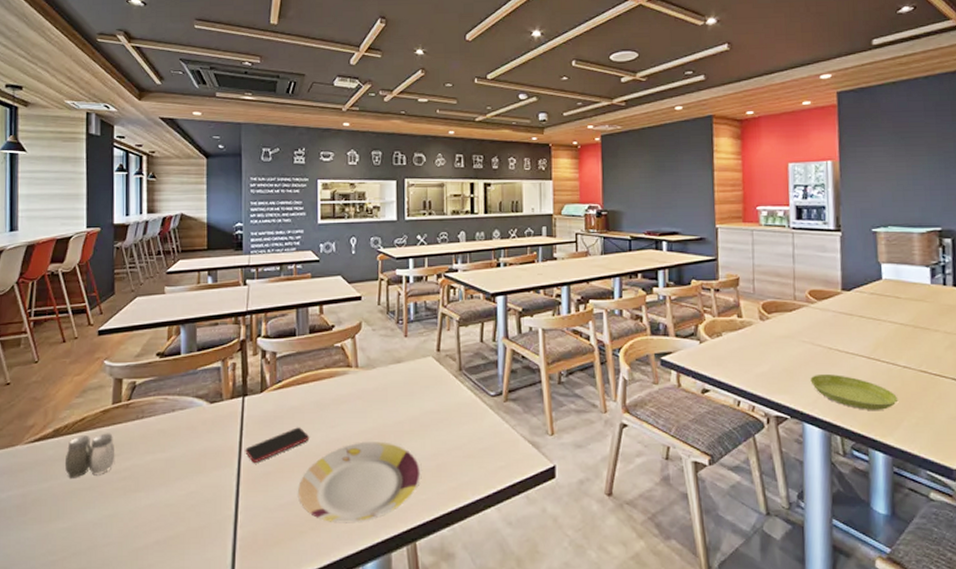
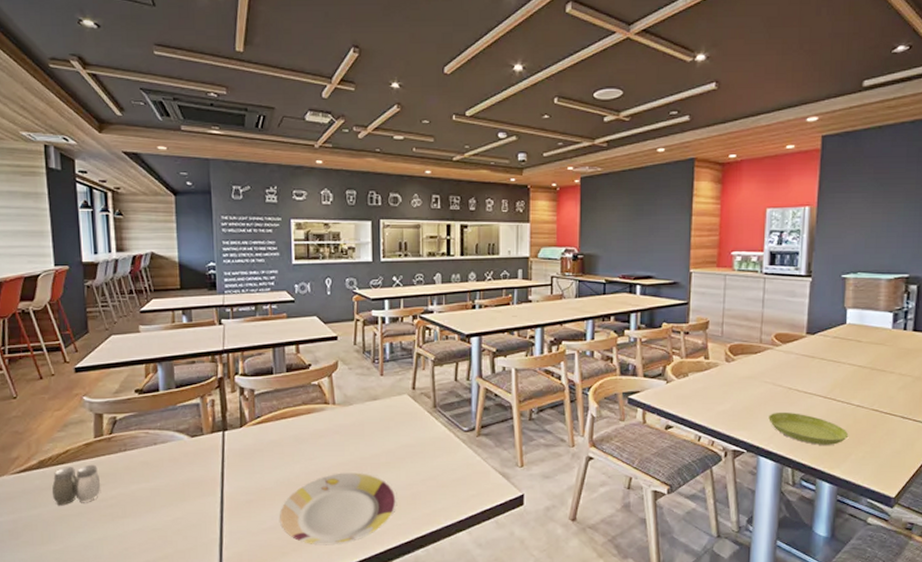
smartphone: present [245,427,310,463] -> none [227,459,290,491]

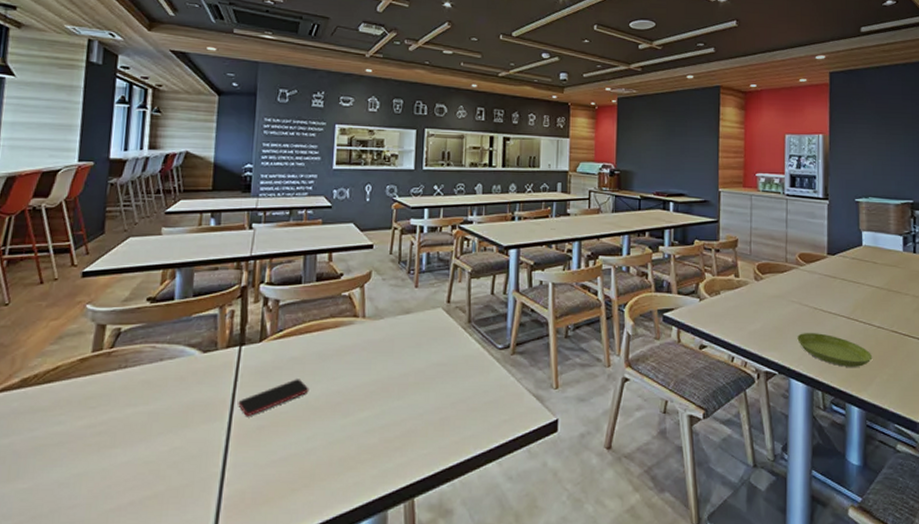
salt and pepper shaker: present [51,464,101,506] -> none [30,383,92,433]
smartphone: none [227,459,290,491] -> present [238,379,309,416]
plate: present [280,471,397,545] -> none [293,393,425,480]

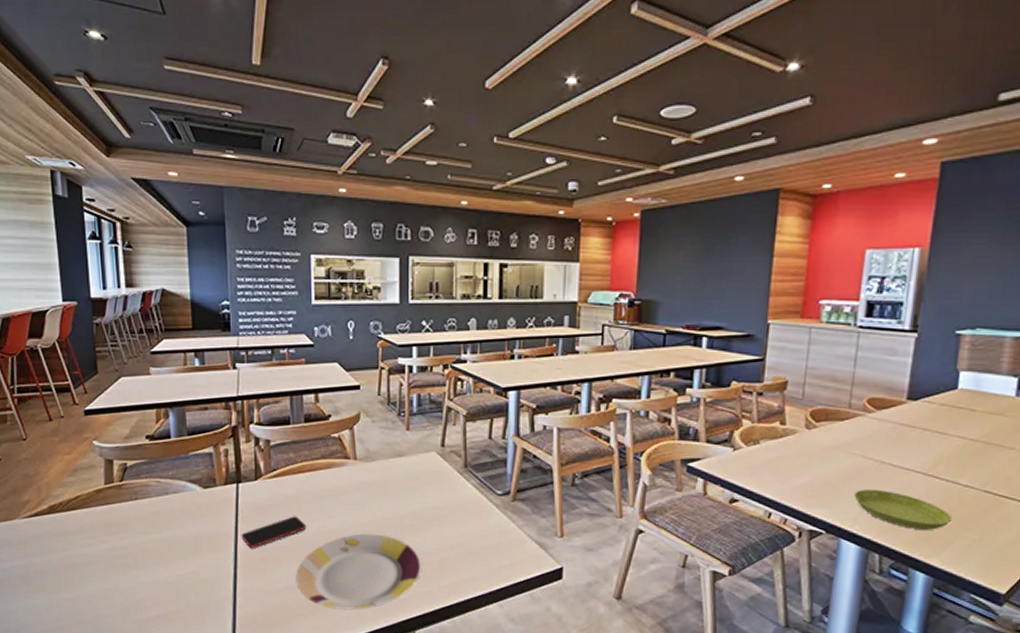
plate: none [293,393,425,480] -> present [296,532,422,610]

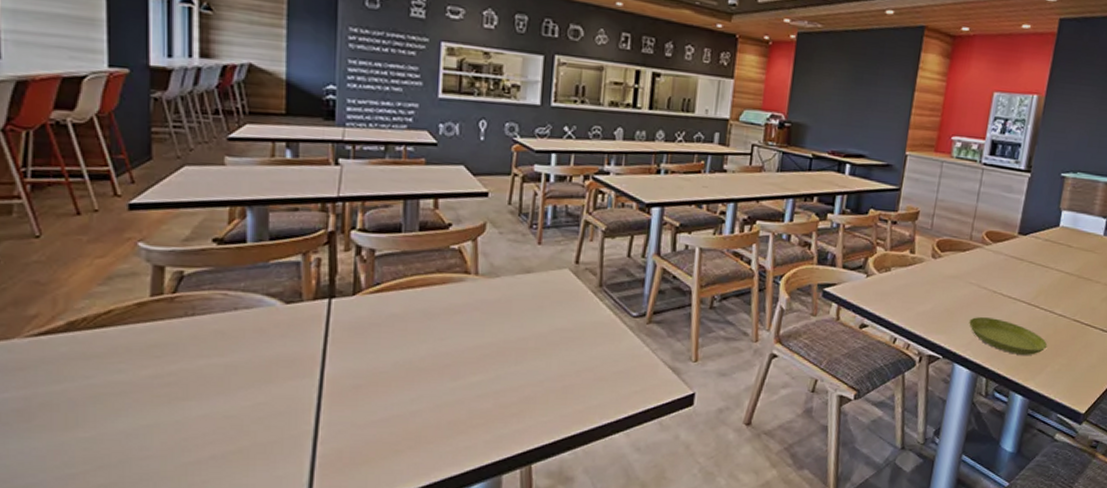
smartphone: present [241,516,307,548] -> none [330,337,413,374]
plate: present [296,532,422,610] -> none [395,356,545,444]

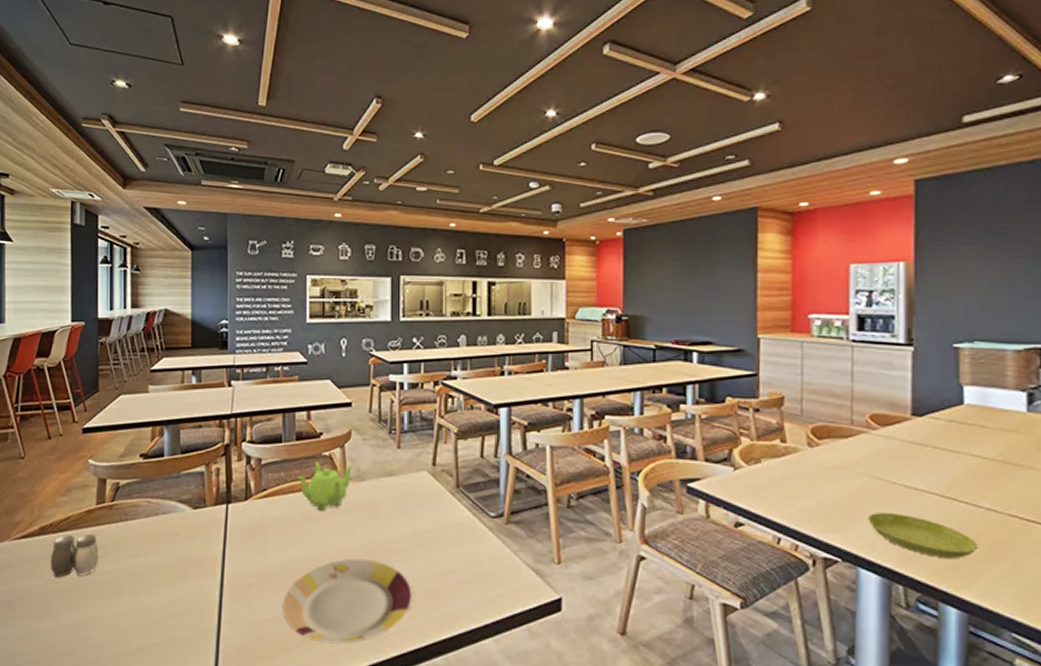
salt and pepper shaker: none [84,330,156,381] -> present [50,533,99,578]
plate: none [395,356,545,444] -> present [283,557,414,644]
teapot: none [419,254,486,308] -> present [297,461,353,511]

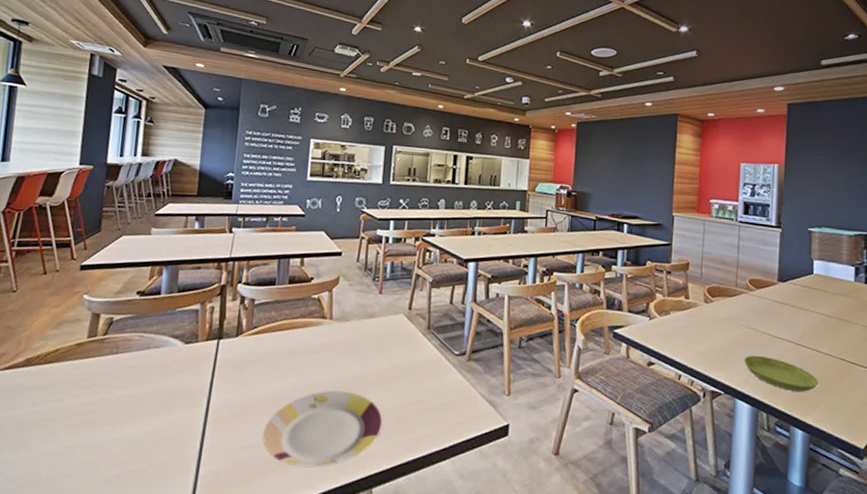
salt and pepper shaker: present [50,533,99,578] -> none [33,365,86,408]
teapot: present [297,461,353,511] -> none [287,303,339,348]

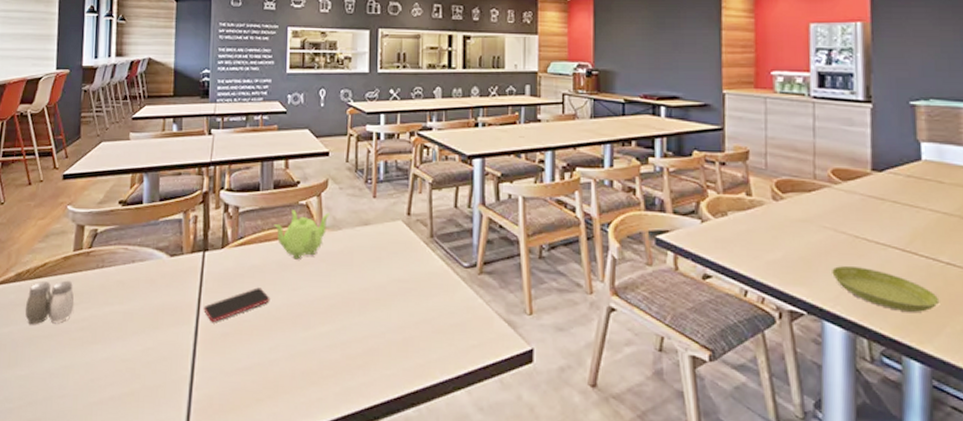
salt and pepper shaker: none [33,365,86,408] -> present [25,280,75,325]
smartphone: none [215,372,280,404] -> present [203,287,270,322]
plate: present [263,389,384,468] -> none [256,306,387,395]
teapot: none [287,303,339,348] -> present [274,210,330,260]

